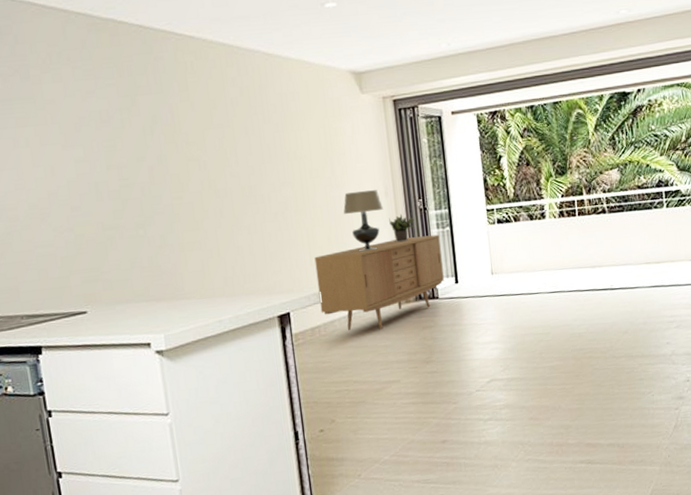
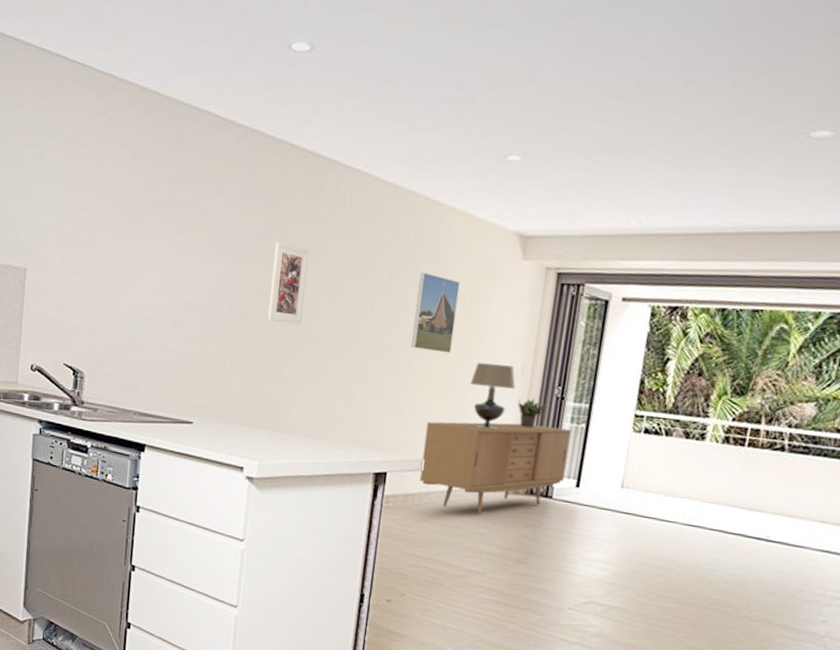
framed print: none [127,117,173,195] -> present [267,242,310,325]
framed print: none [273,120,319,193] -> present [410,272,460,353]

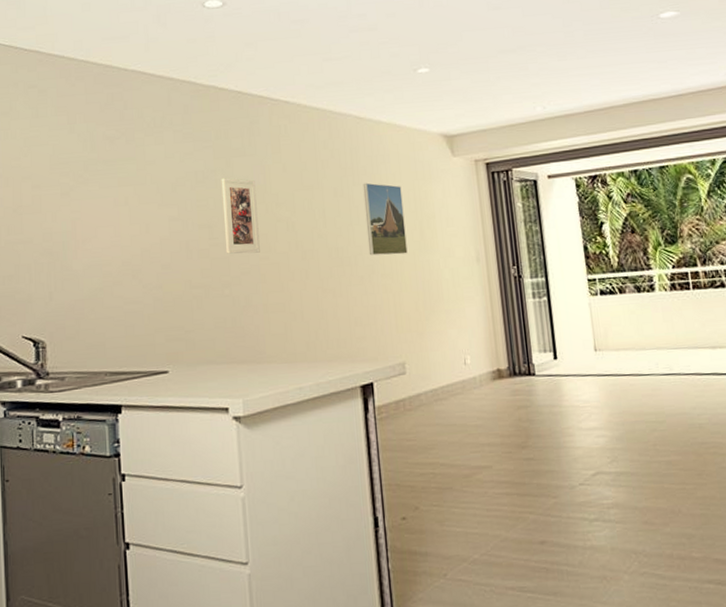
sideboard: present [419,421,571,515] -> none [401,304,541,407]
table lamp: present [469,363,516,429] -> none [432,255,475,320]
potted plant: present [518,397,547,429] -> none [481,281,508,312]

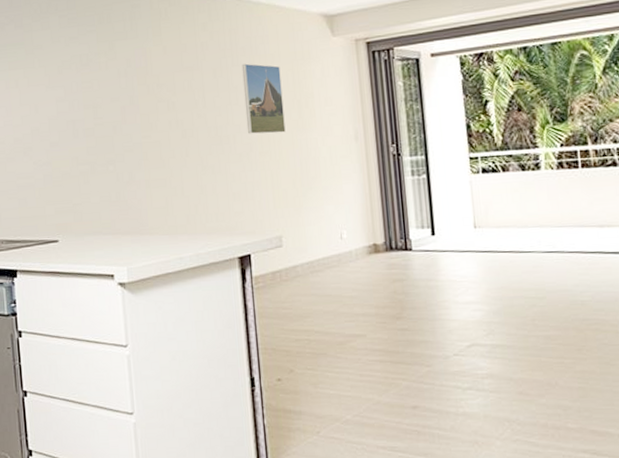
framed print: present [221,178,260,254] -> none [104,60,142,133]

